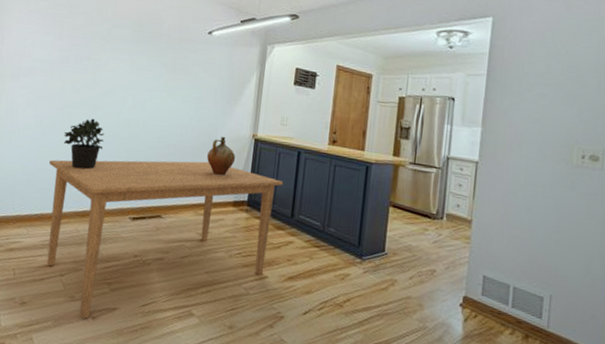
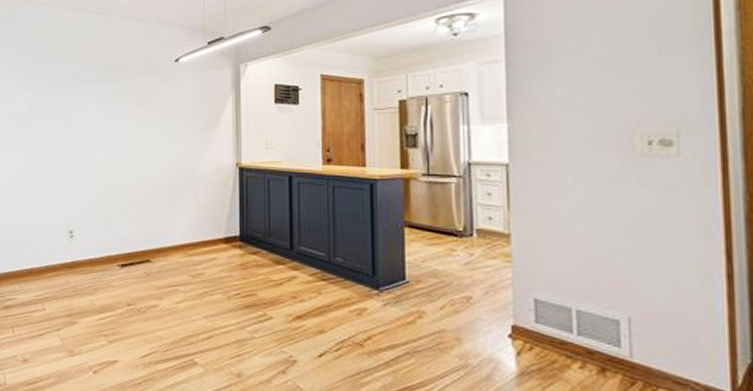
dining table: present [46,159,284,319] -> none [33,198,277,374]
potted plant: present [64,118,104,170] -> none [43,166,83,219]
ceramic jug: present [207,137,235,176] -> none [190,170,220,212]

